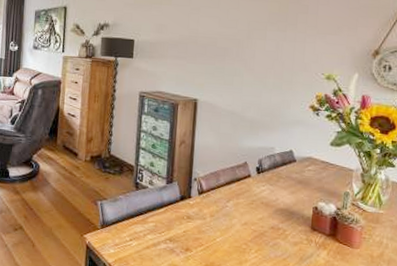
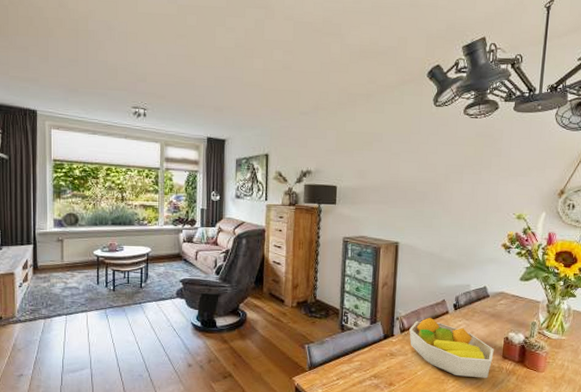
fruit bowl: none [208,180,302,251] -> present [409,318,494,378]

